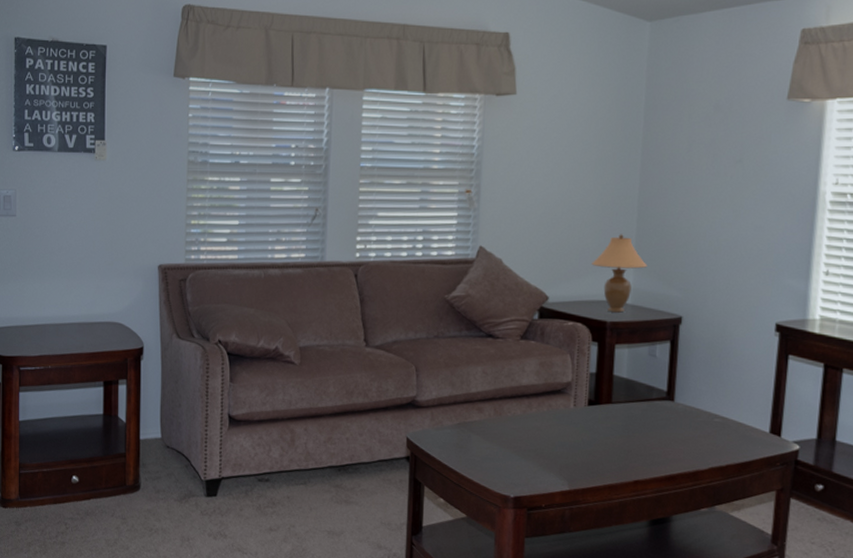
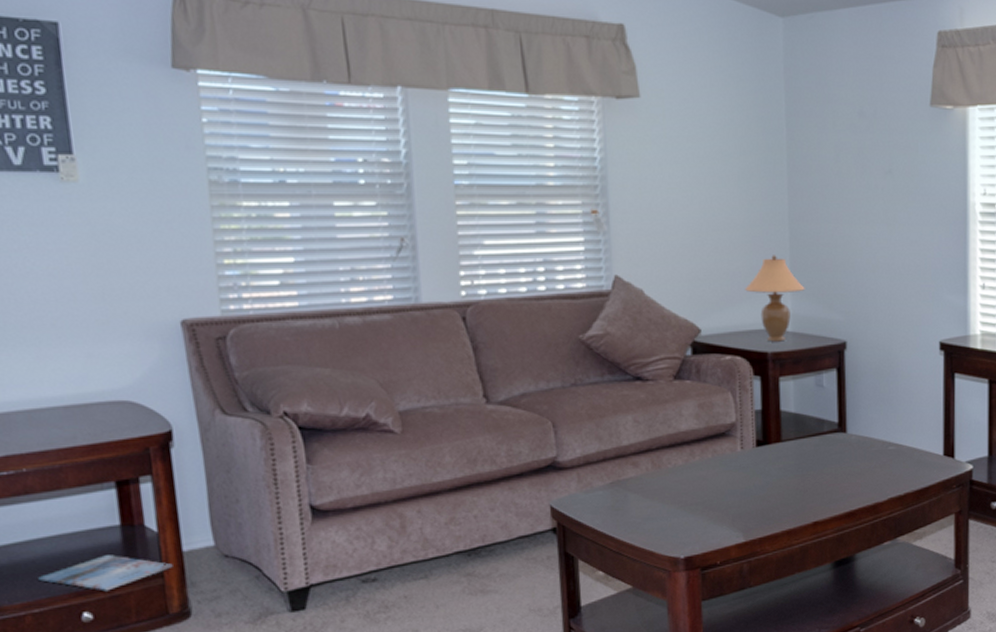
magazine: none [49,435,133,462] -> present [38,555,173,592]

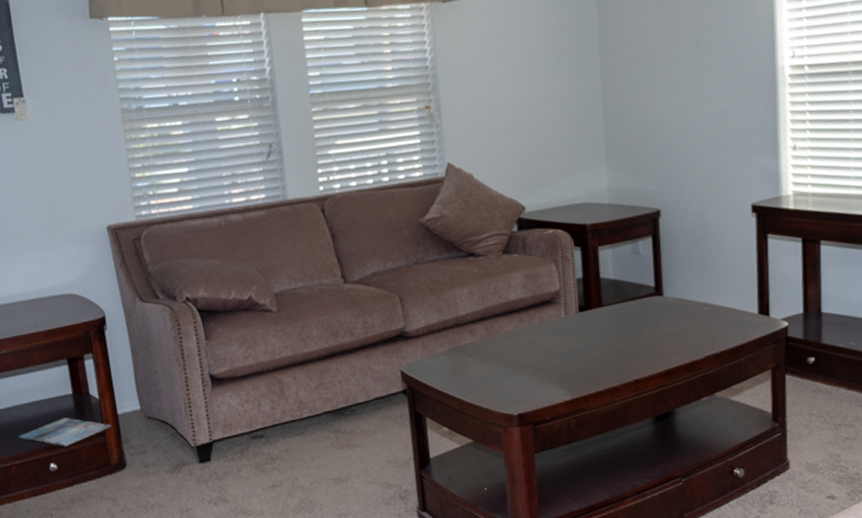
table lamp: present [745,255,805,342] -> none [564,133,620,215]

